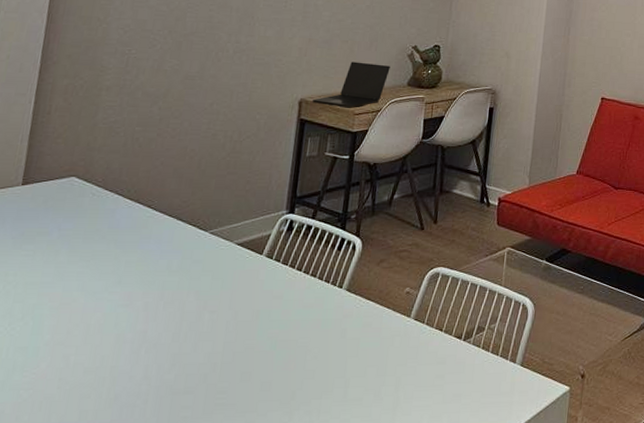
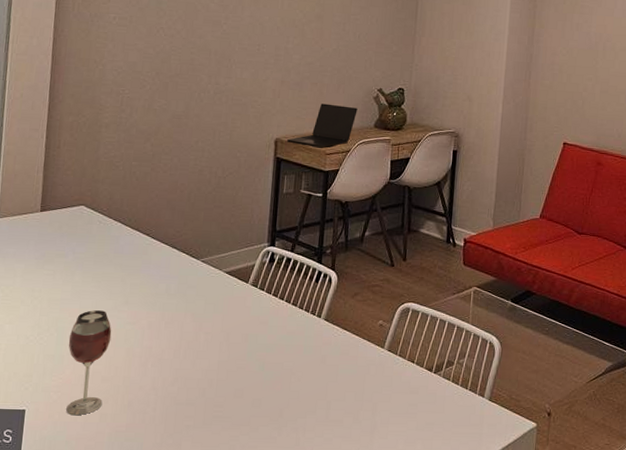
wineglass: none [38,293,100,415] -> present [66,310,112,416]

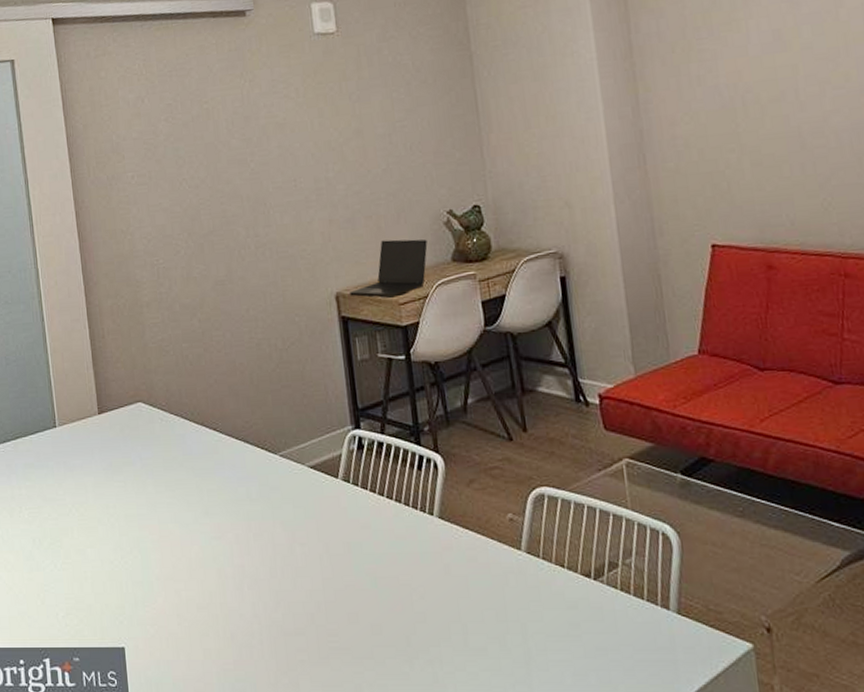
wineglass: present [66,310,112,416] -> none [153,525,203,653]

